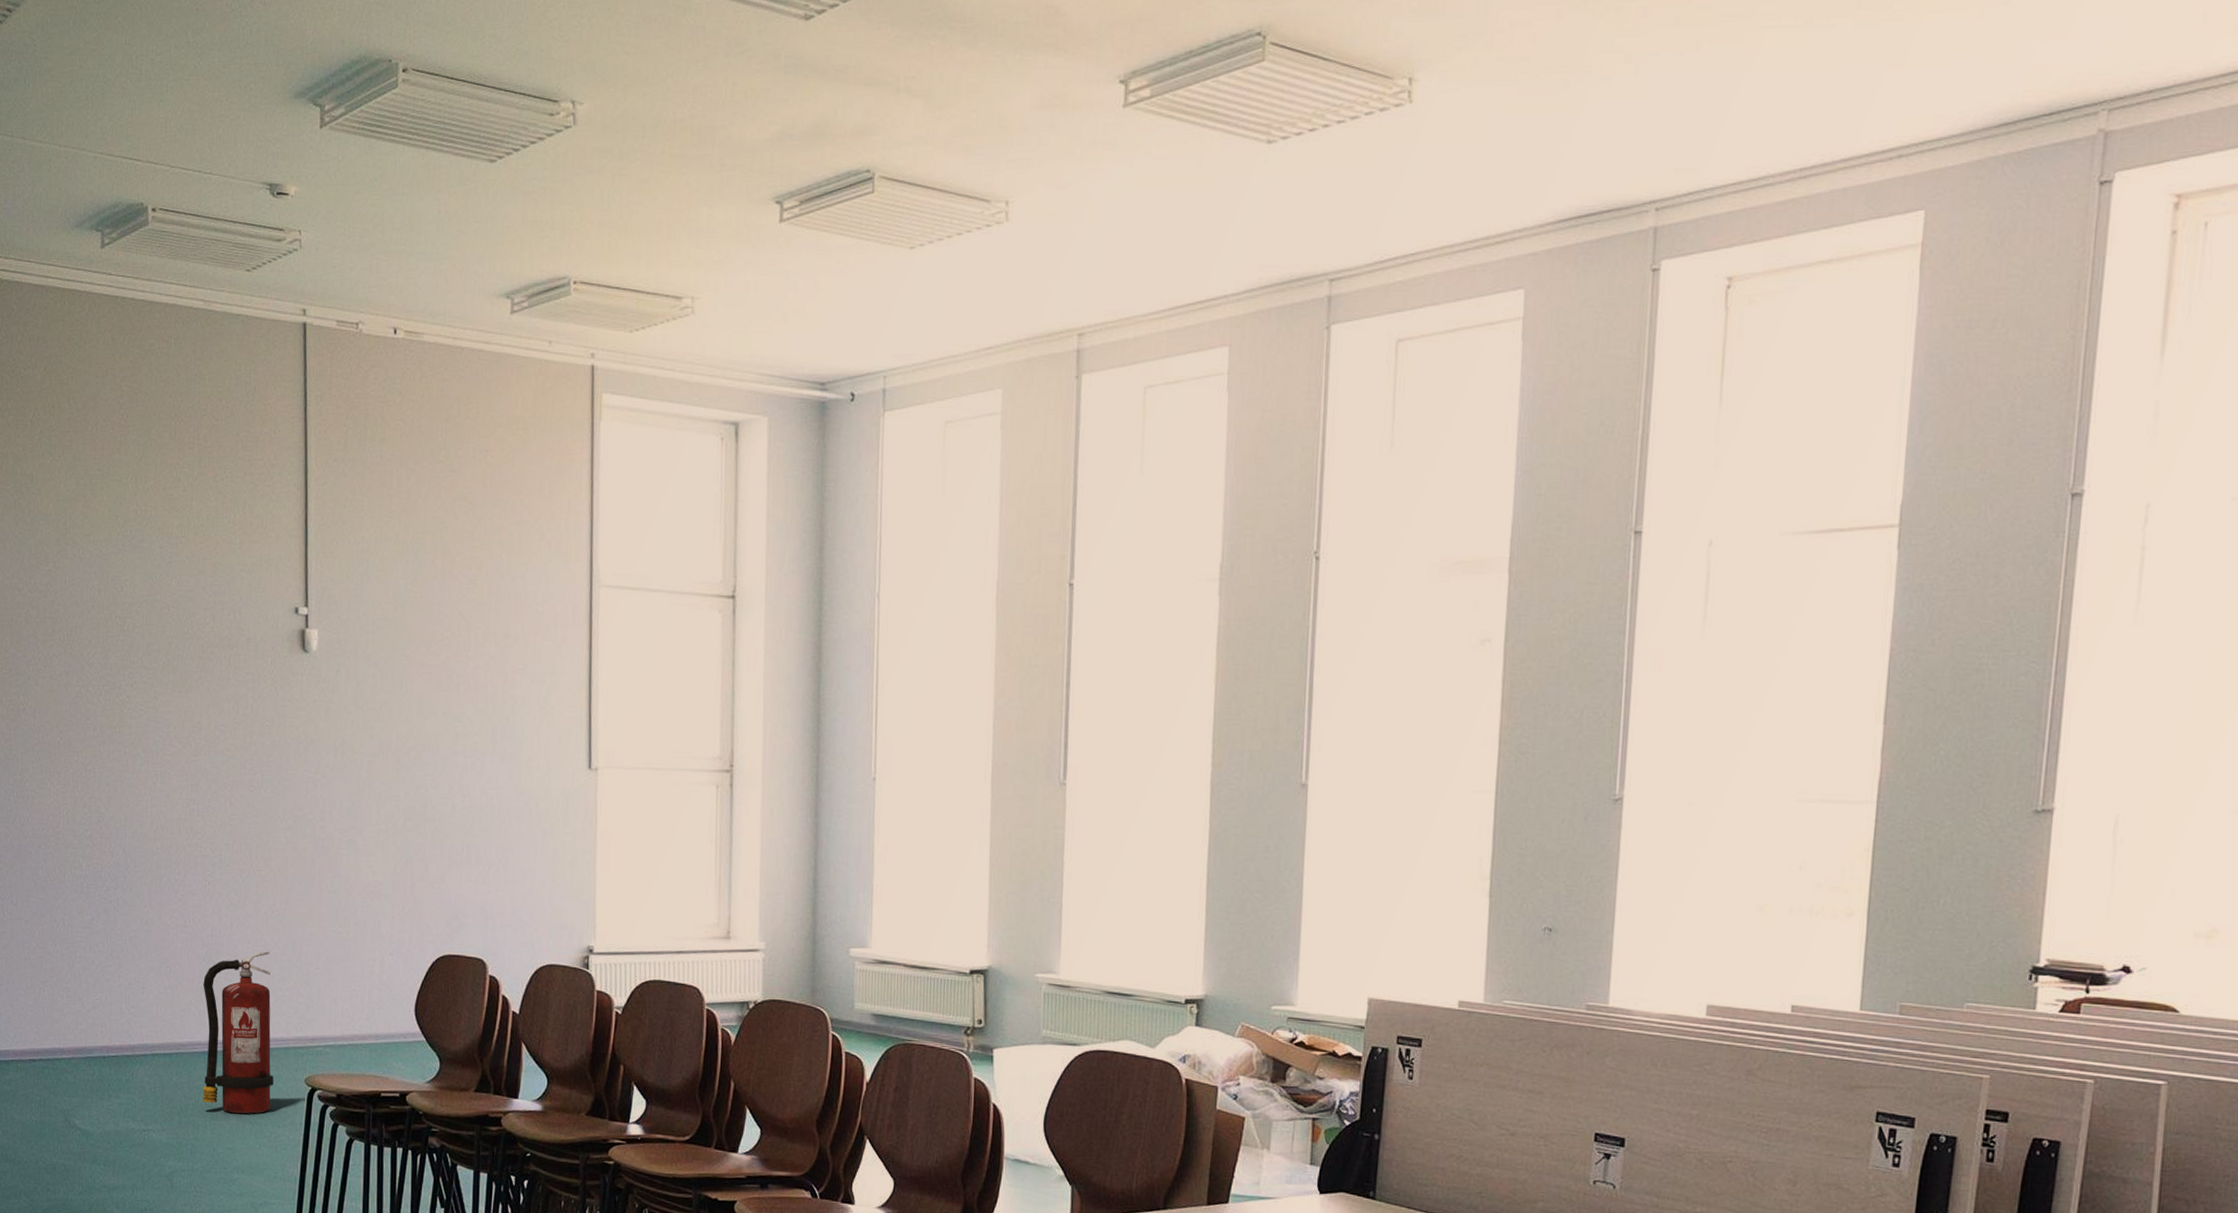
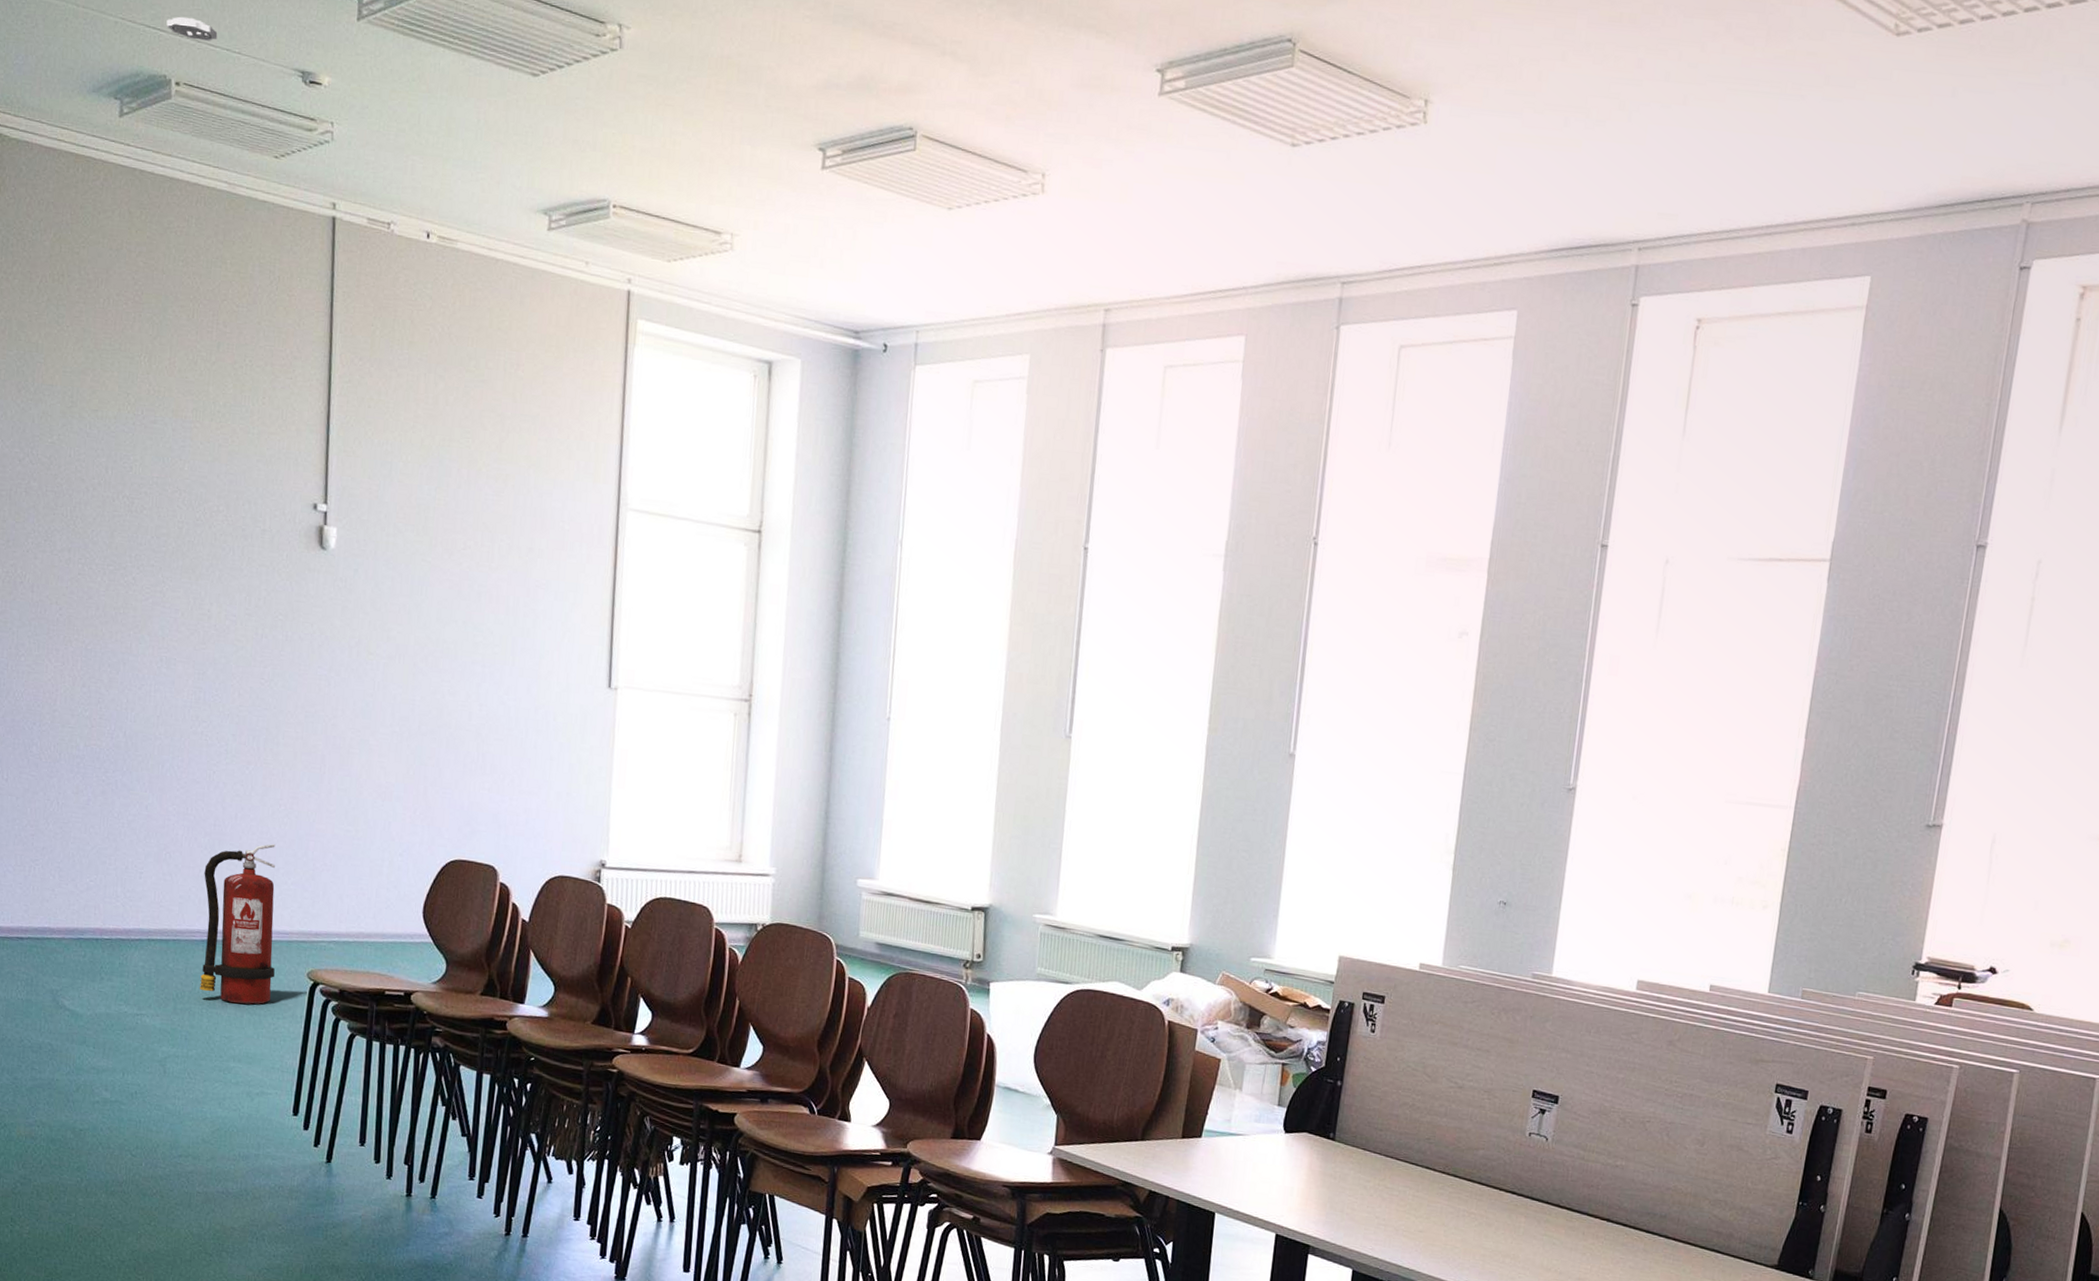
smoke detector: none [142,144,190,165] -> present [166,16,218,41]

